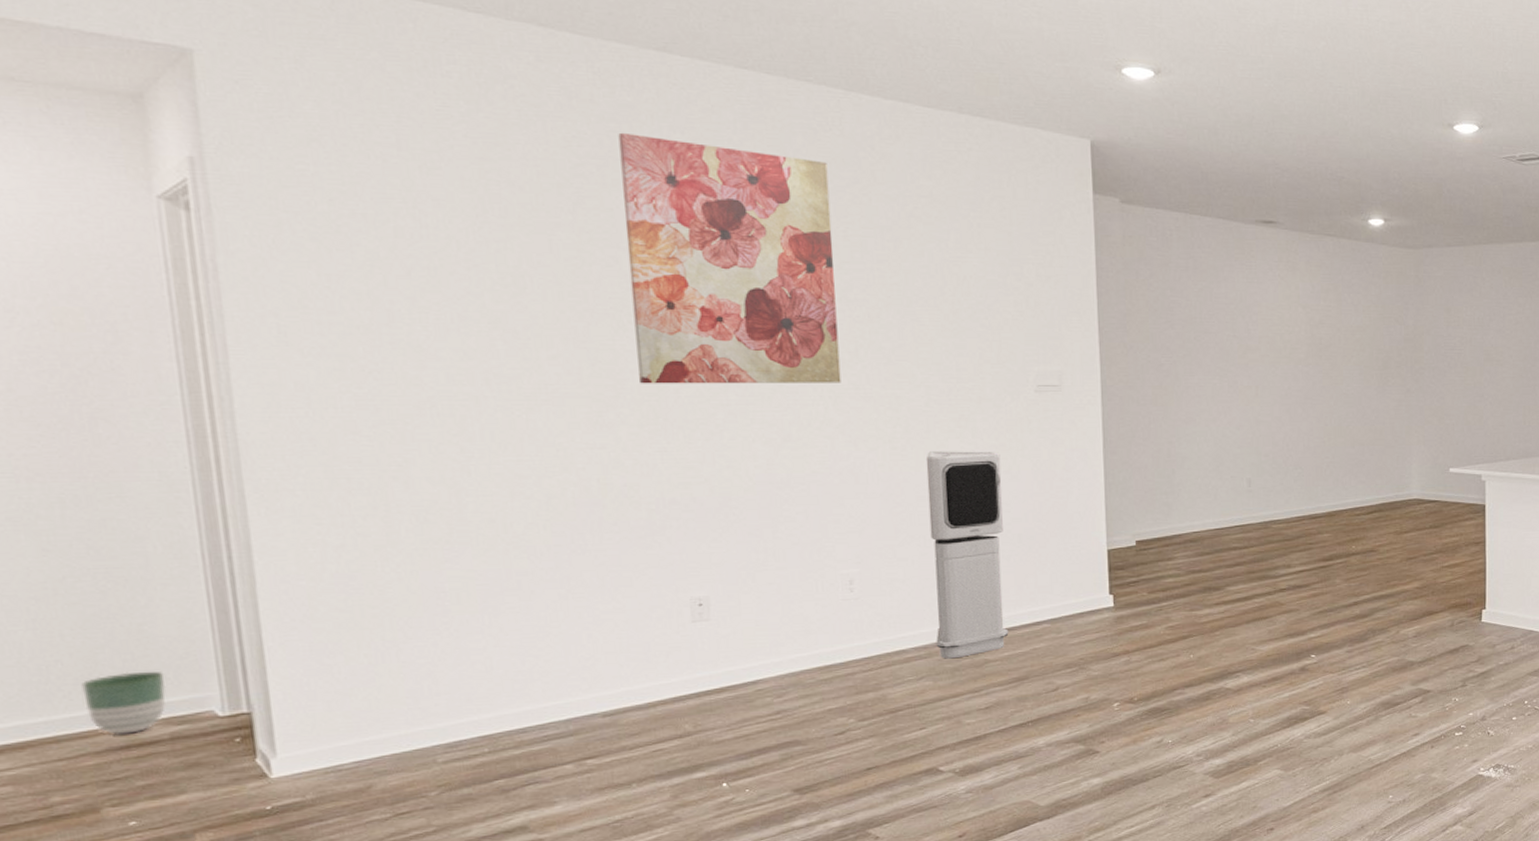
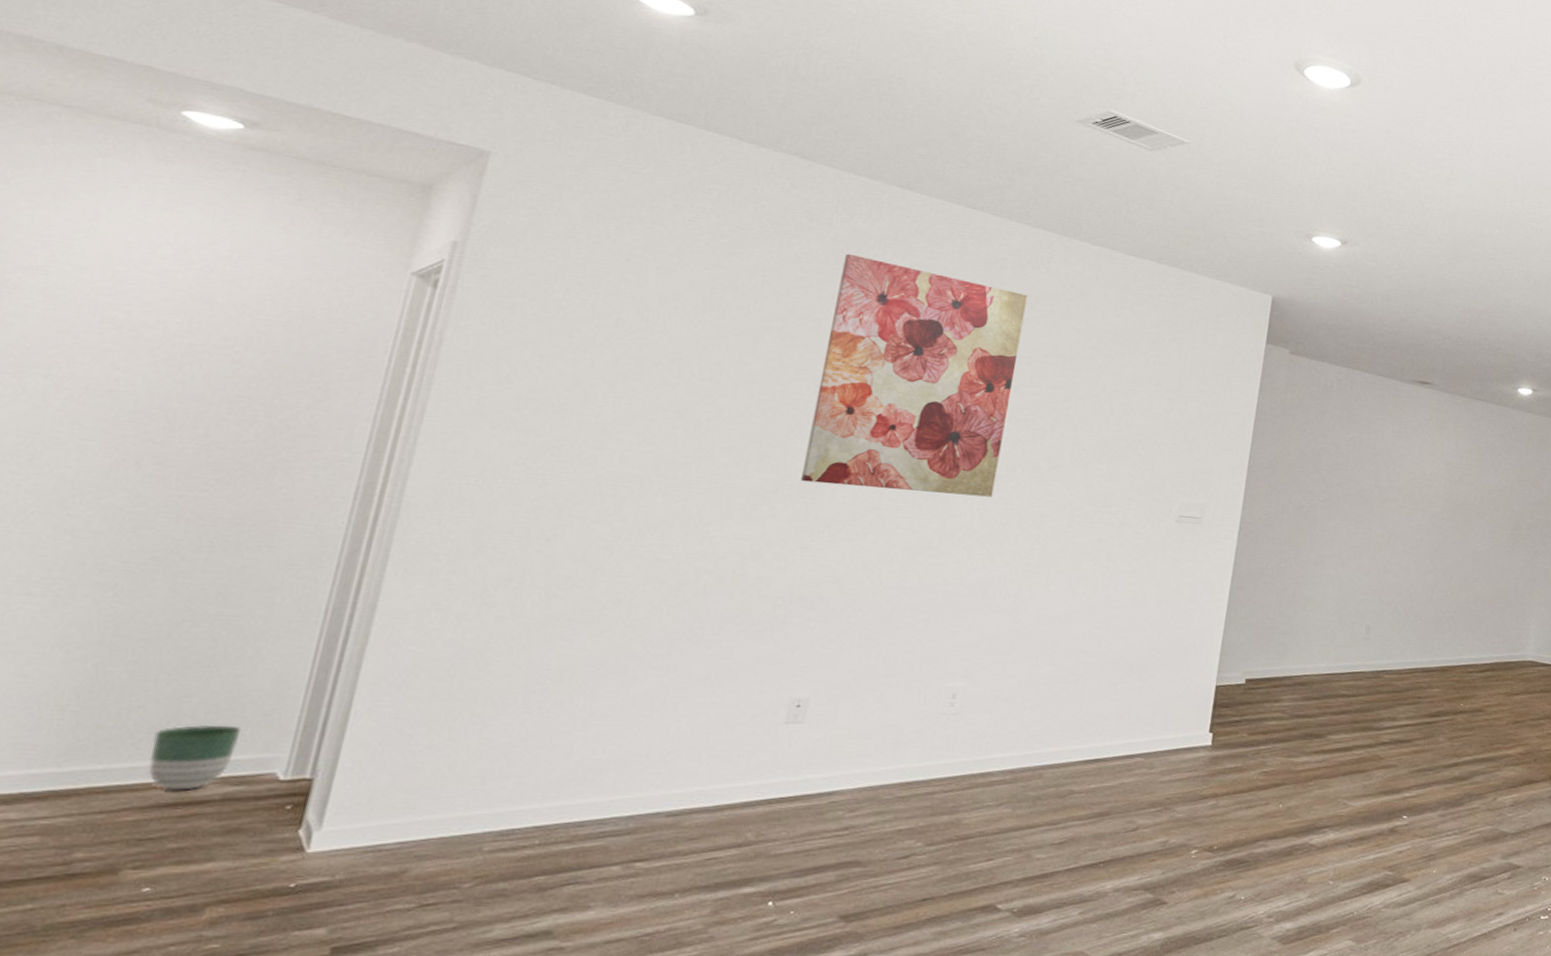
air purifier: present [925,451,1009,659] -> none [1024,571,1130,787]

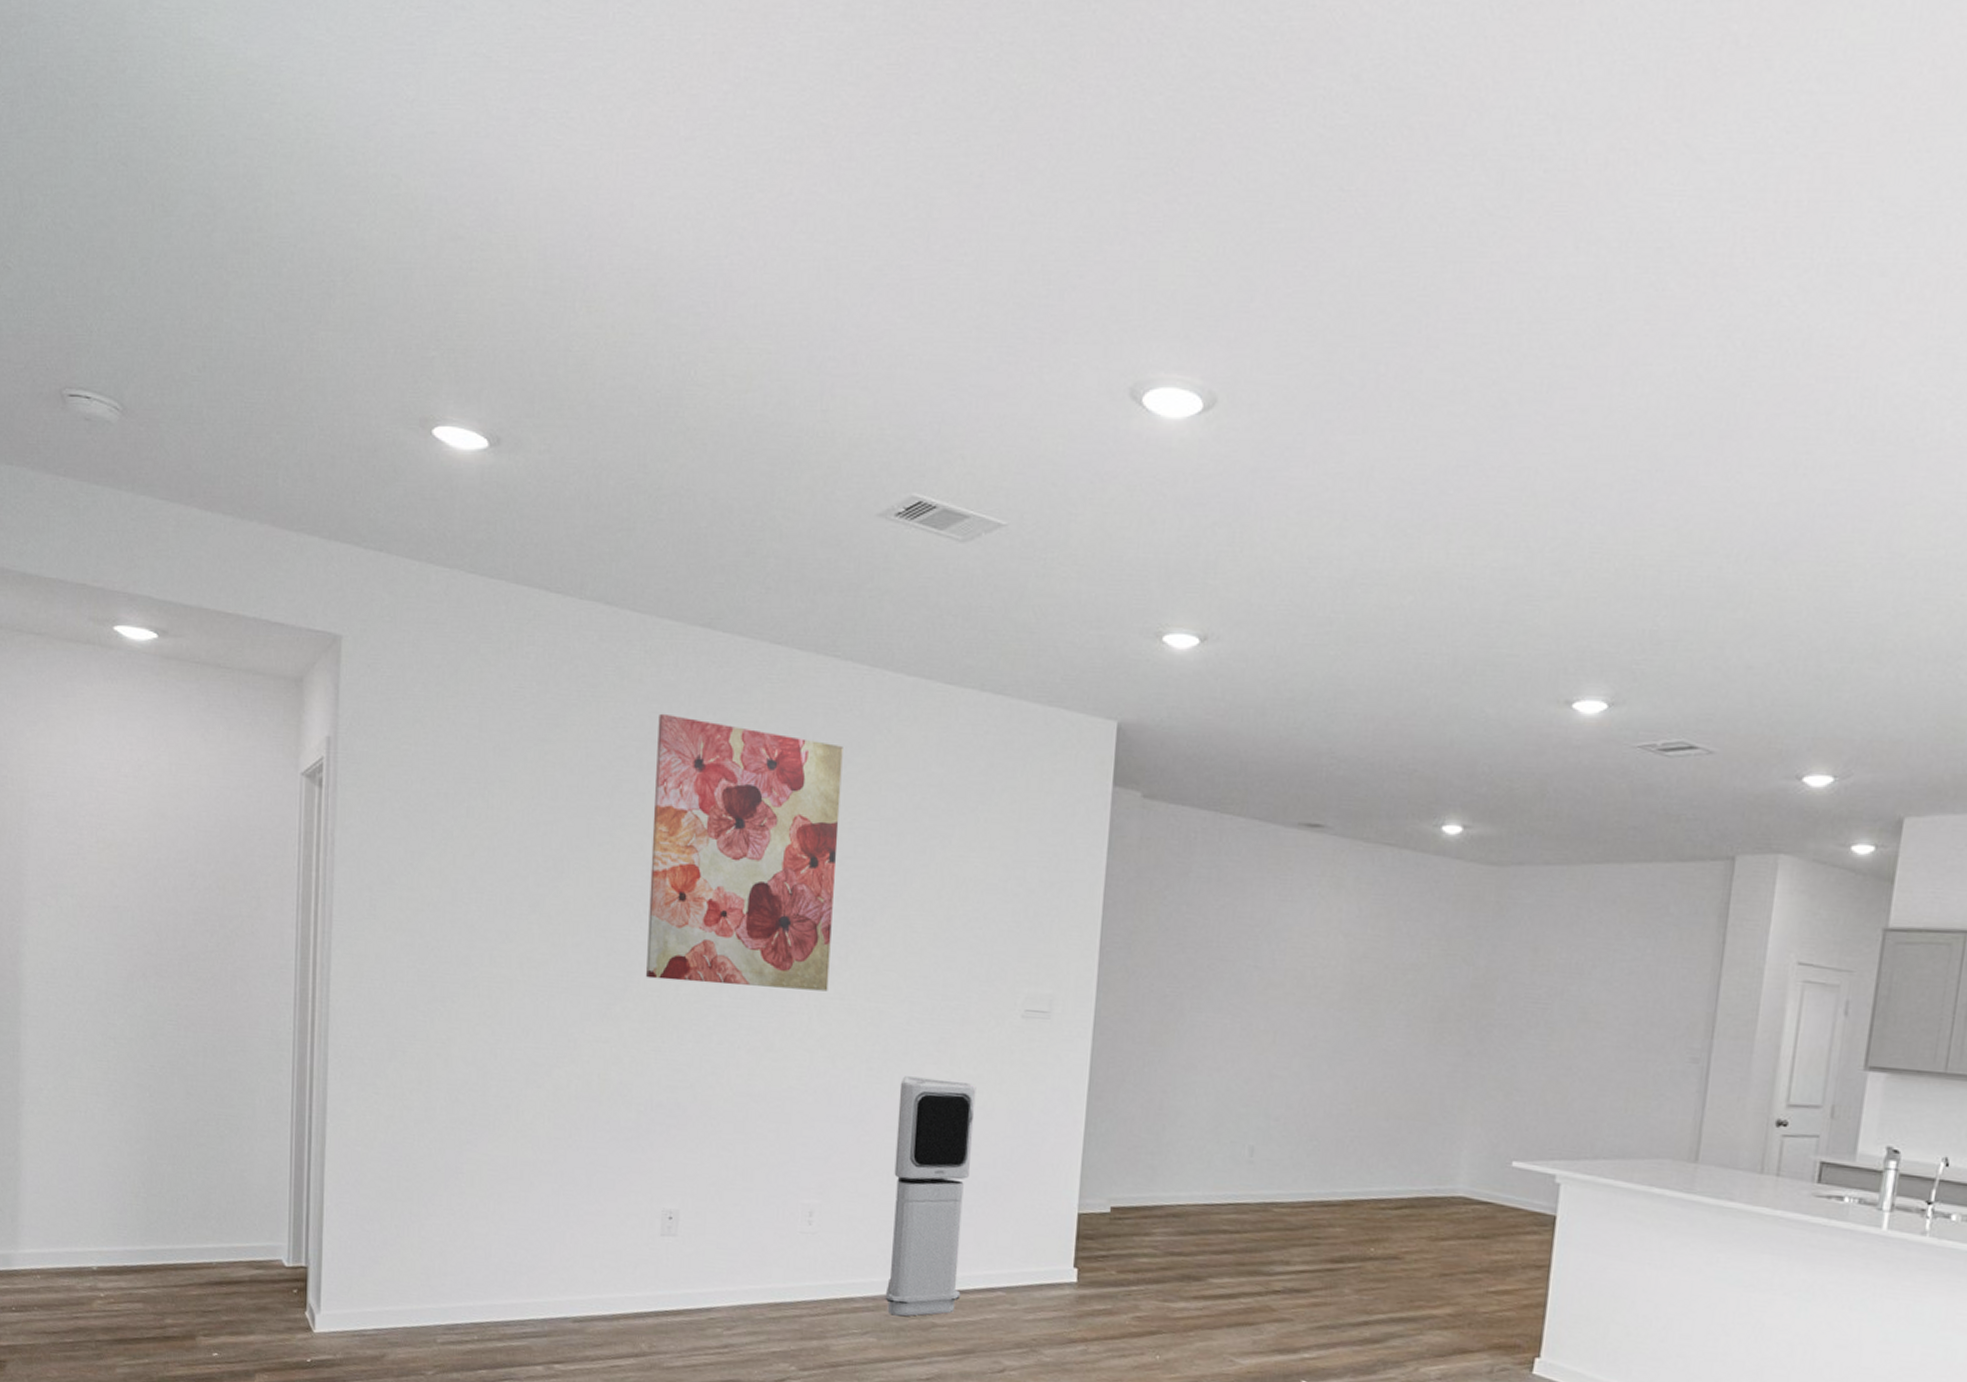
planter: present [148,724,242,790] -> none [197,1213,253,1271]
air purifier: none [1024,571,1130,787] -> present [885,1076,976,1317]

